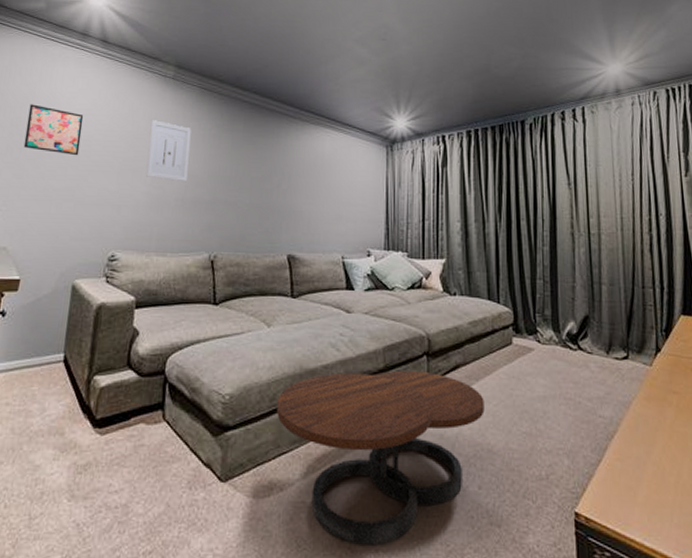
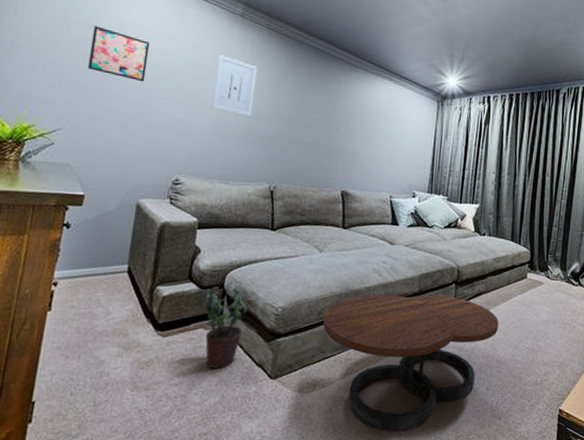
potted plant: none [141,373,191,471] -> present [201,286,247,369]

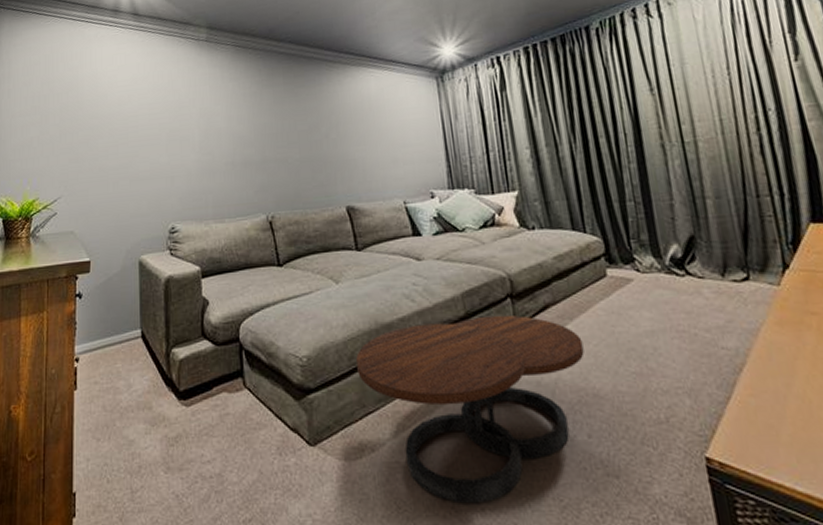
wall art: present [87,26,150,82] -> none [75,88,127,133]
potted plant: present [201,286,247,369] -> none [219,339,269,439]
wall art: present [212,54,258,117] -> none [191,86,234,145]

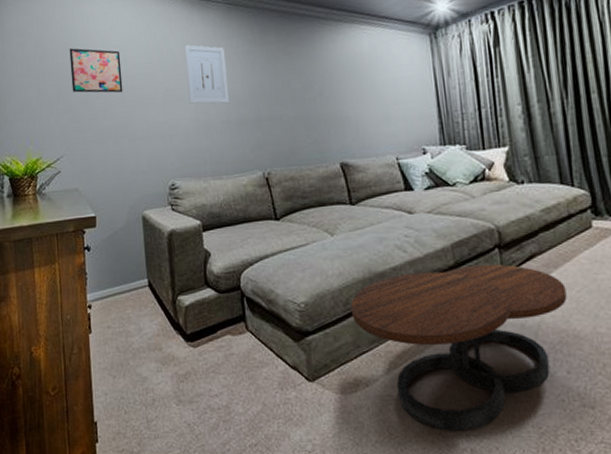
wall art: none [75,88,127,133] -> present [69,48,123,93]
wall art: none [191,86,234,145] -> present [184,45,229,104]

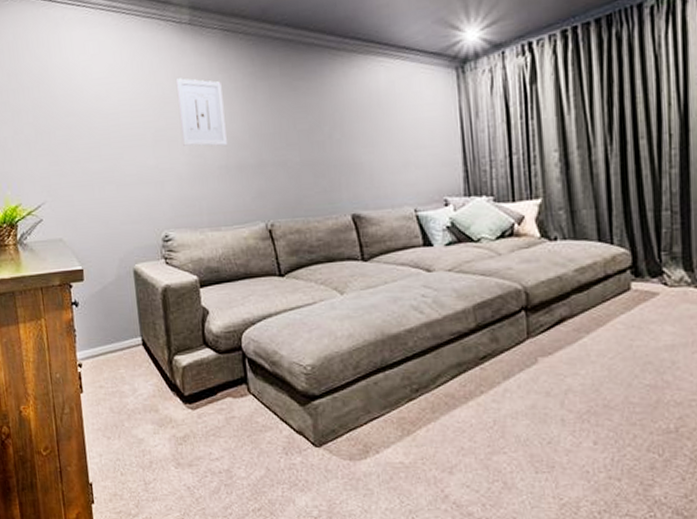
wall art: present [69,48,123,93] -> none [46,80,108,133]
coffee table: present [351,264,567,431] -> none [361,327,598,500]

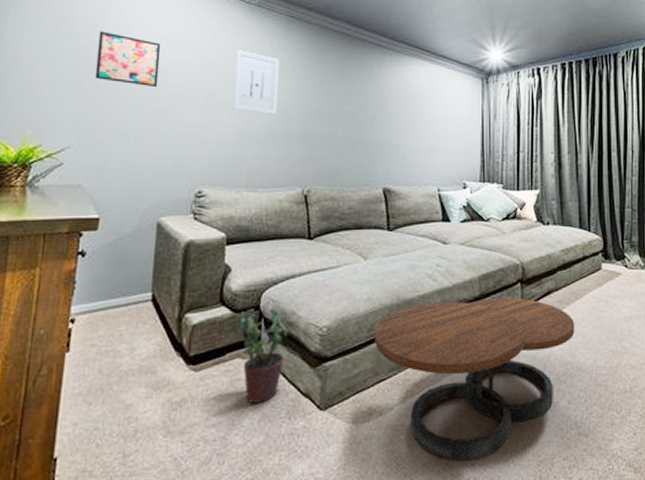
wall art: none [46,80,108,133] -> present [95,31,161,88]
potted plant: none [221,348,273,439] -> present [236,308,287,403]
coffee table: none [361,327,598,500] -> present [375,297,575,461]

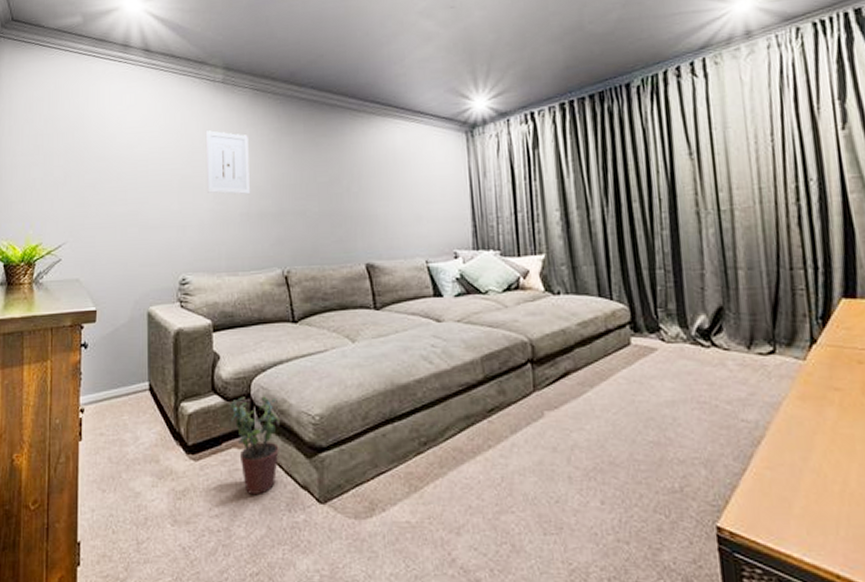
wall art: present [95,31,161,88] -> none [81,127,136,178]
coffee table: present [375,297,575,461] -> none [370,380,603,565]

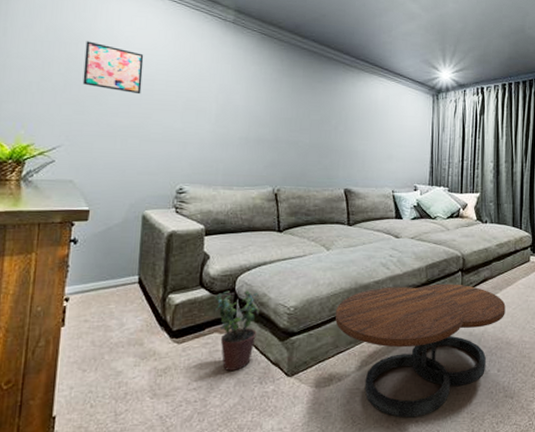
wall art: none [81,127,136,178] -> present [82,41,144,95]
wall art: present [205,130,250,195] -> none [211,62,253,123]
coffee table: none [370,380,603,565] -> present [335,283,506,418]

